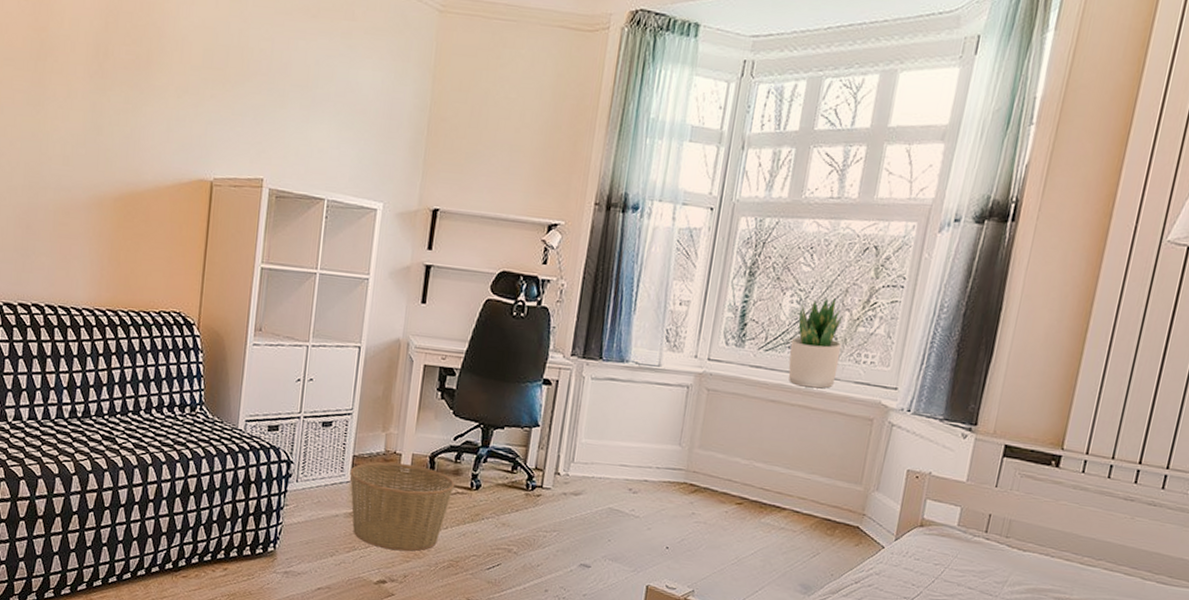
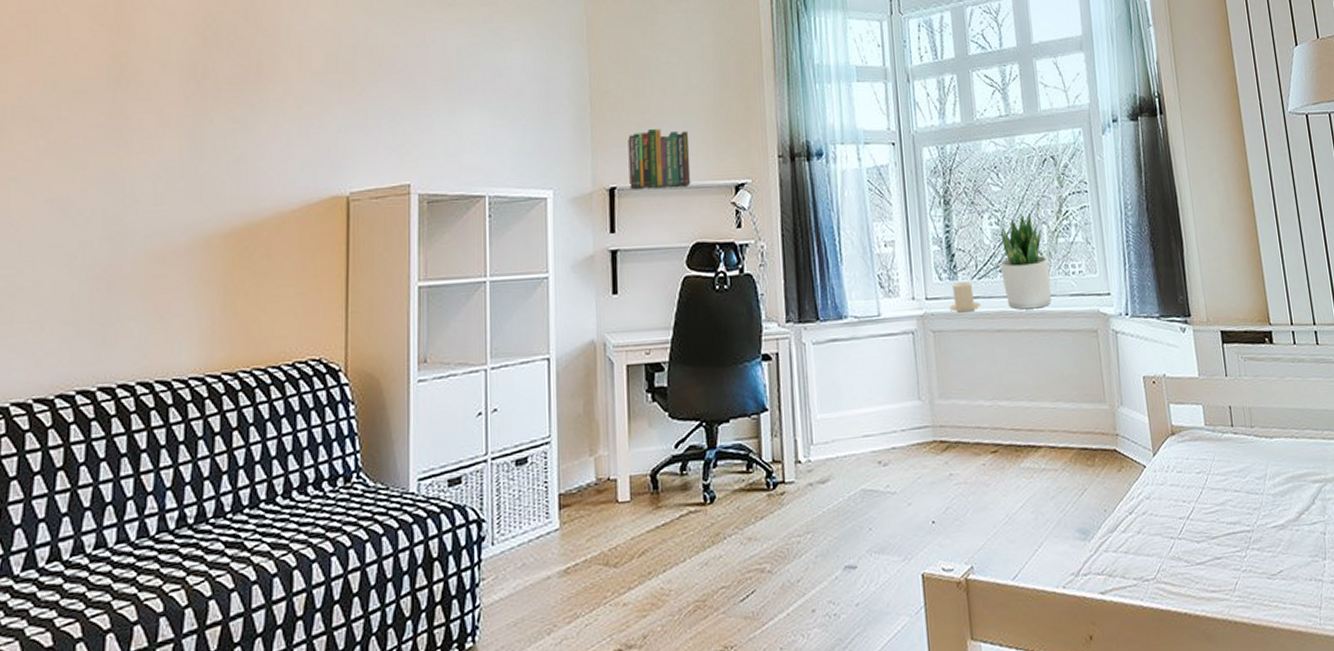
basket: present [350,462,454,552] -> none [558,489,685,607]
books: none [451,160,514,220] -> present [628,129,690,190]
candle: none [728,350,762,379] -> present [949,281,982,313]

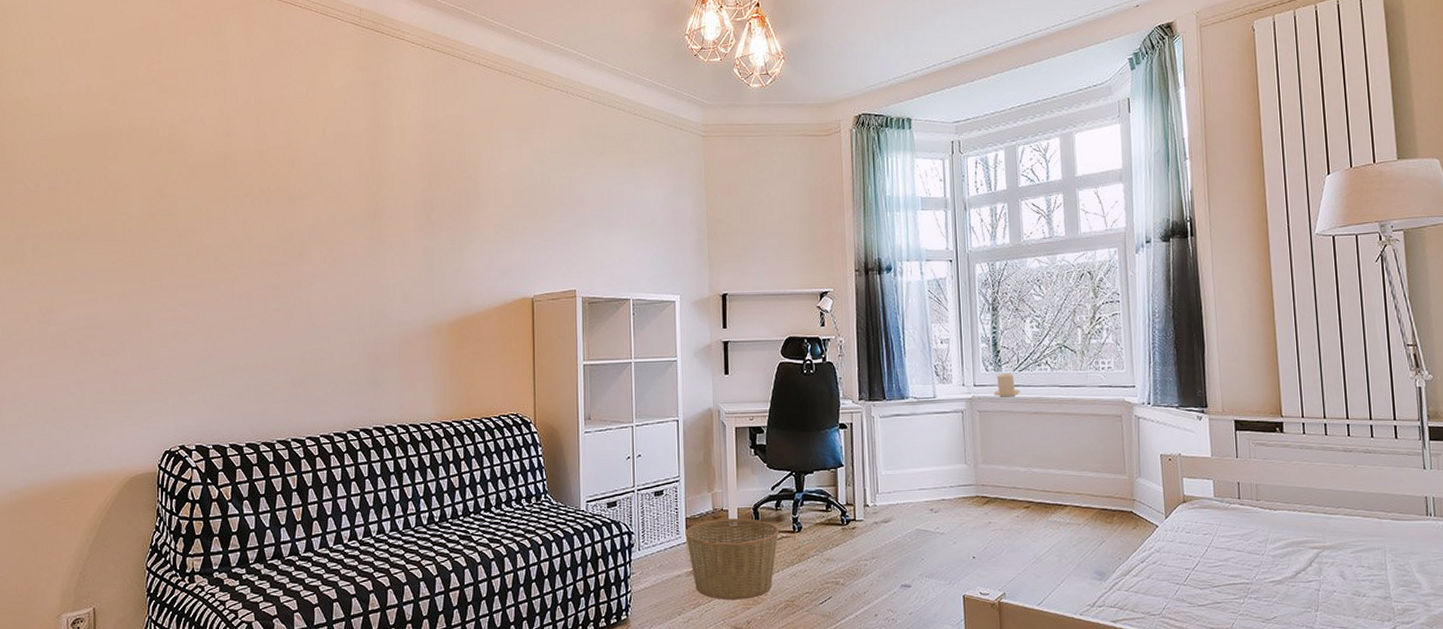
basket: none [558,489,685,607] -> present [685,518,779,600]
books: present [628,129,690,190] -> none [736,249,784,296]
planter: present [999,213,1052,310] -> none [1039,319,1083,397]

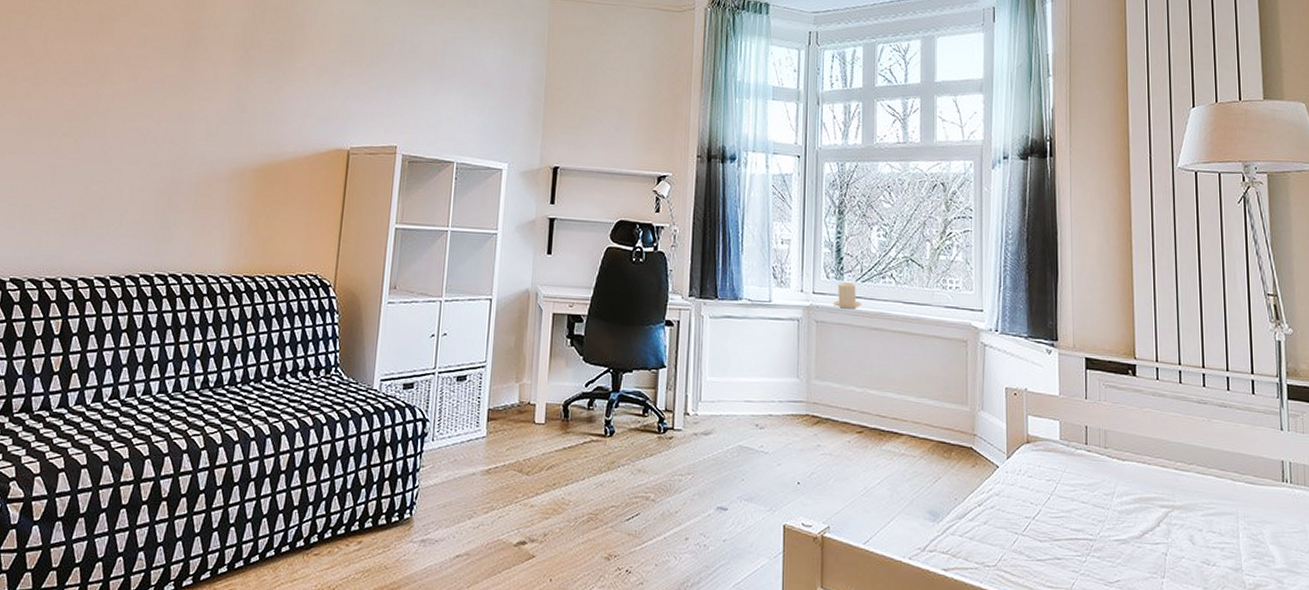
basket: present [685,518,779,600] -> none [485,413,589,508]

